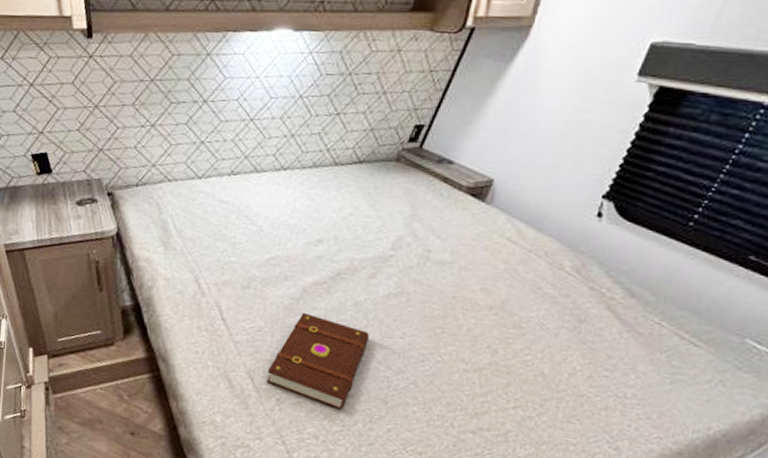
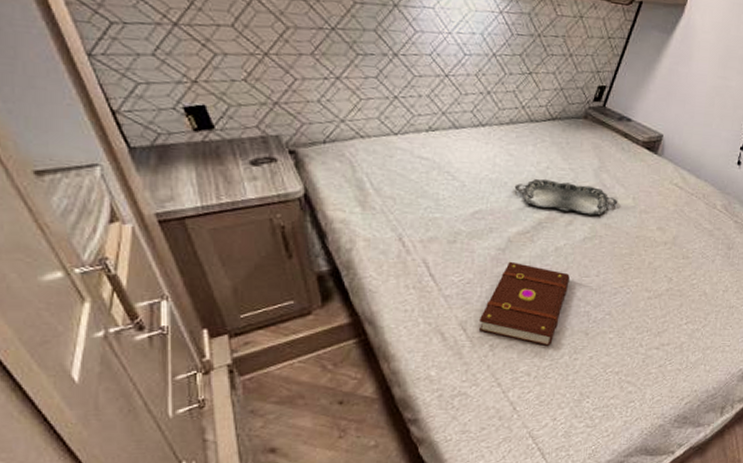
serving tray: none [313,226,432,270] -> present [514,179,618,216]

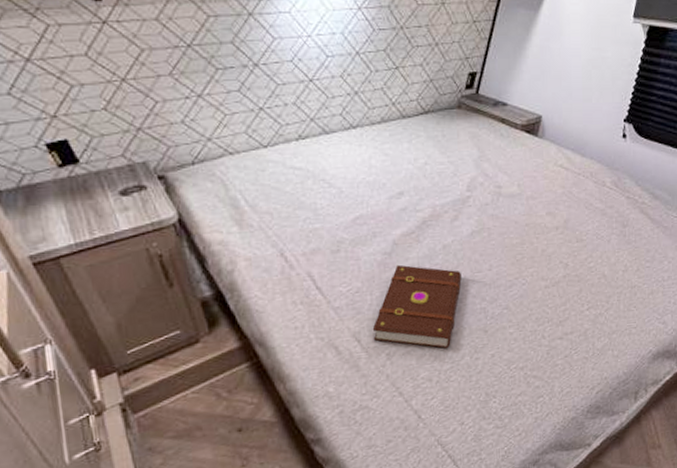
serving tray: present [514,179,618,216] -> none [393,176,503,208]

